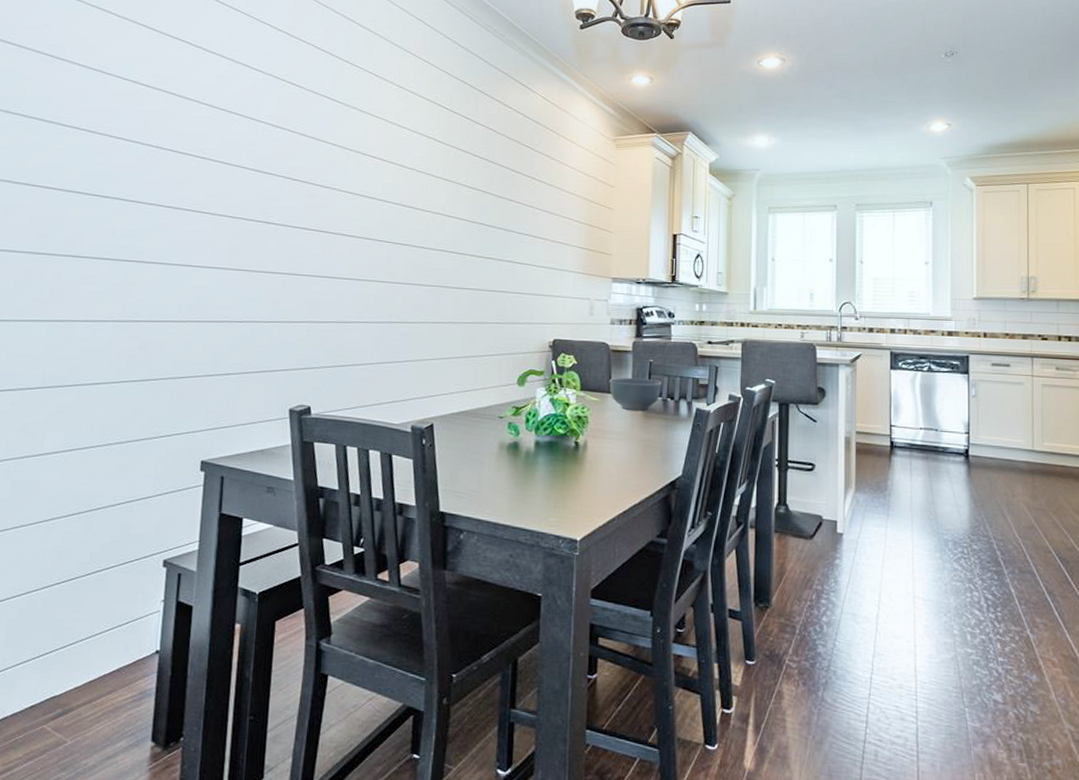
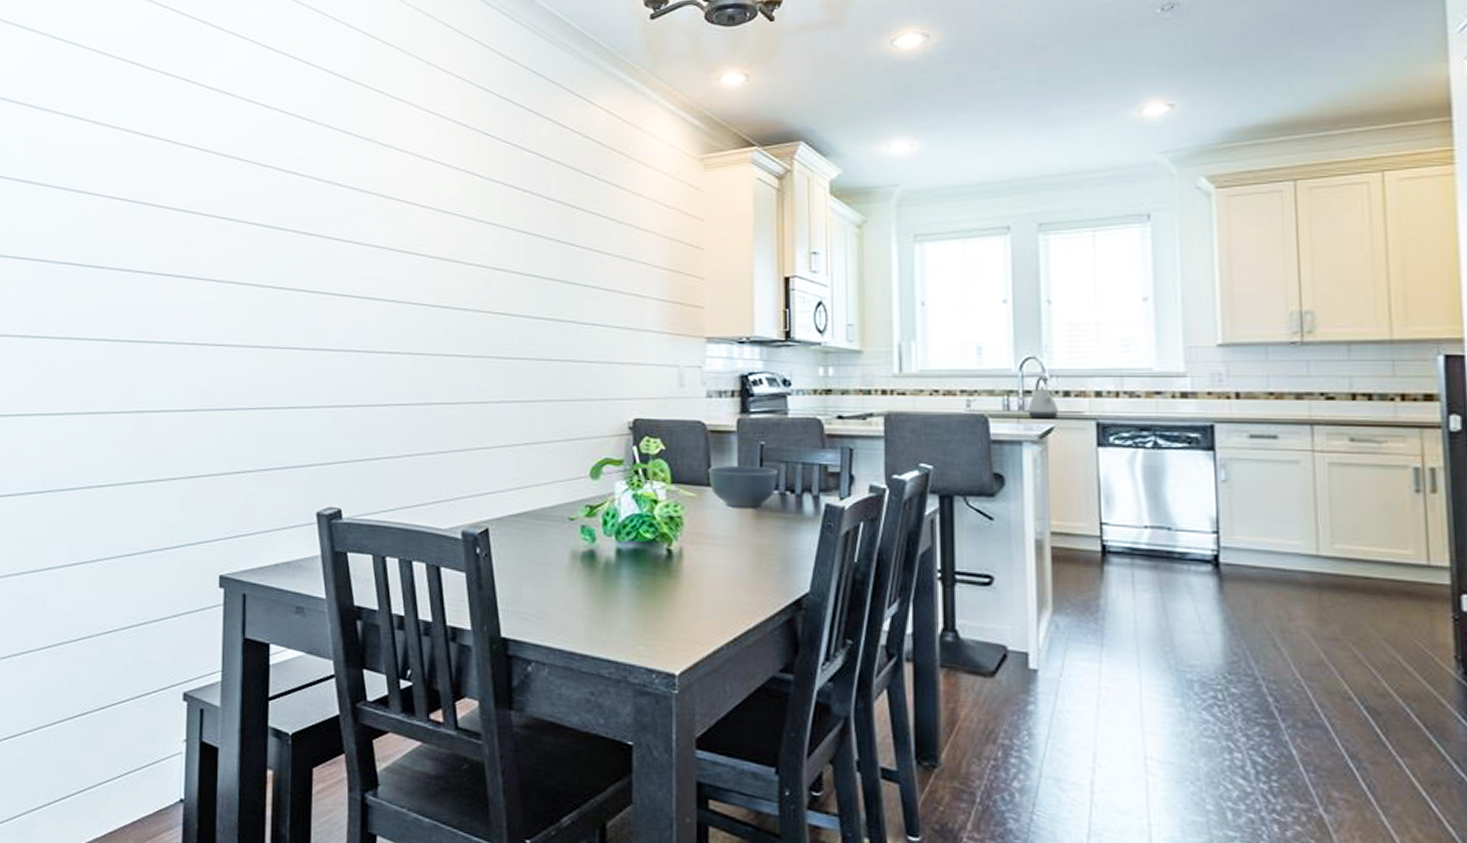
kettle: none [844,317,865,348] -> present [1028,377,1059,419]

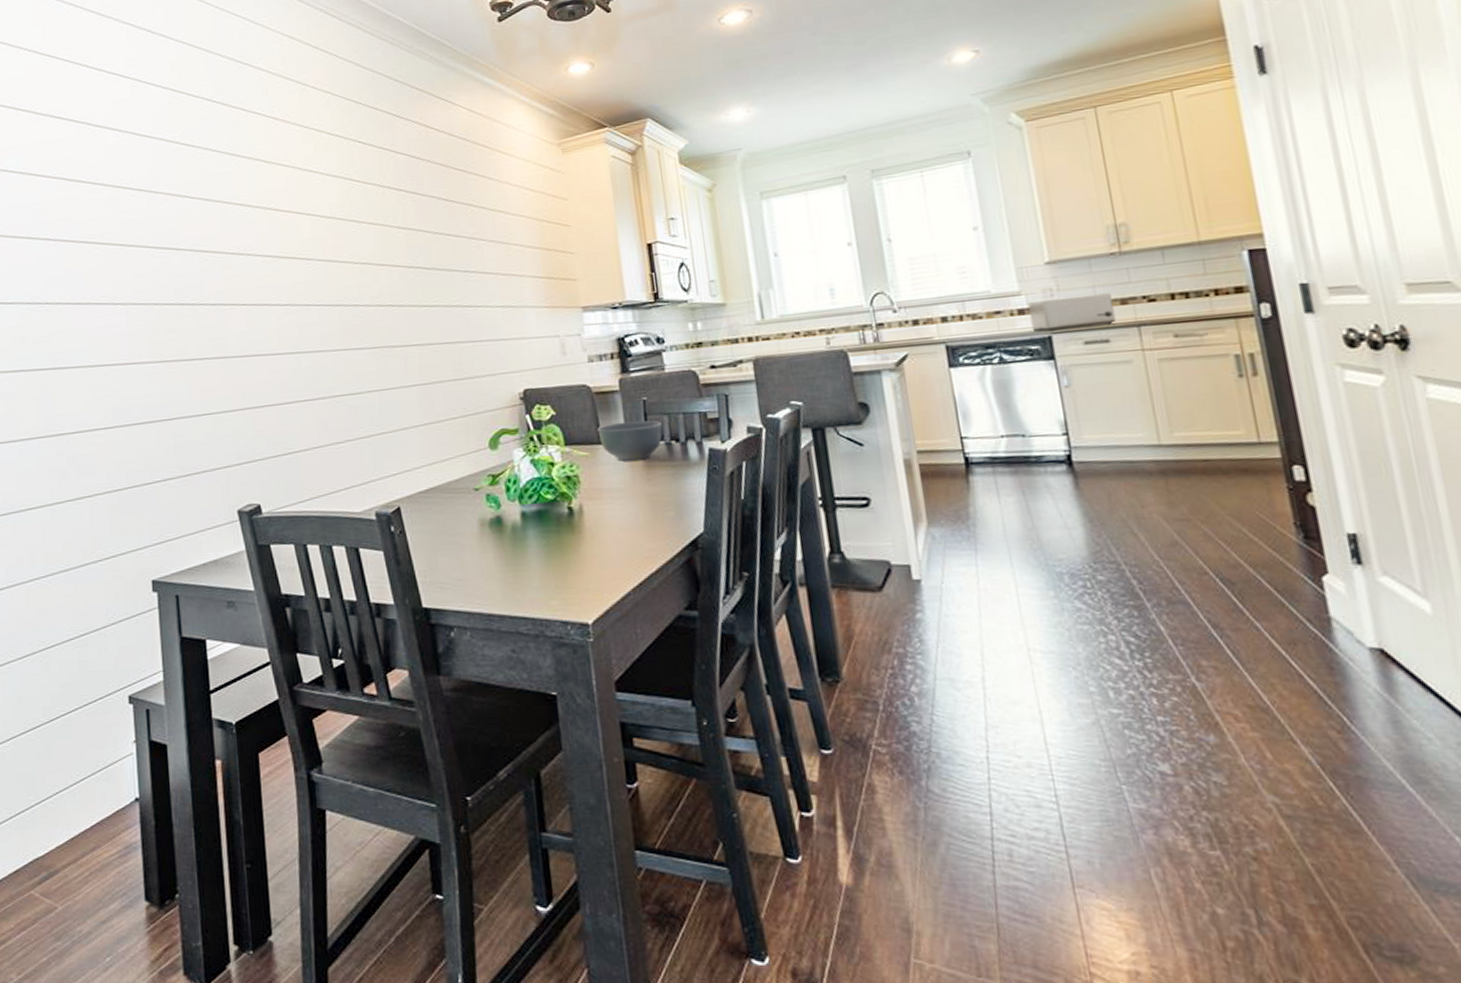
kettle: present [1028,377,1059,419] -> none [882,309,911,349]
toaster: none [1192,384,1288,421] -> present [1028,293,1117,333]

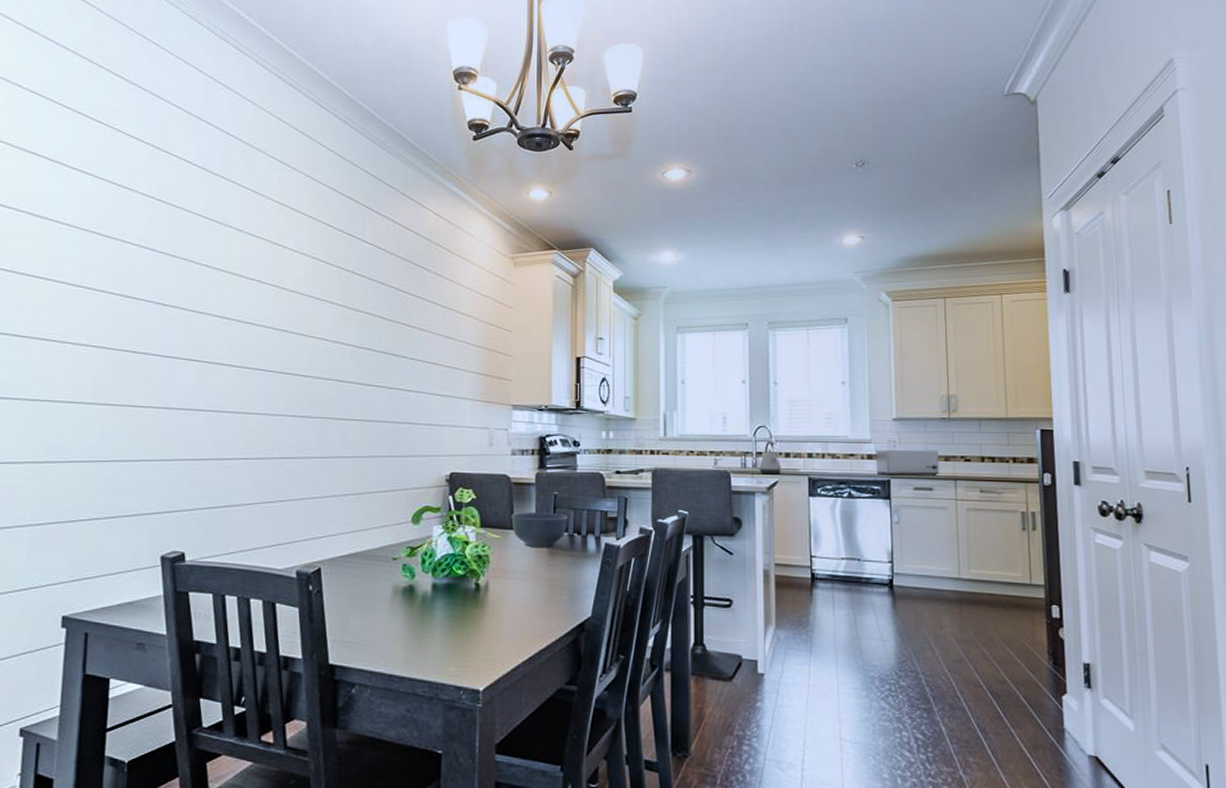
kettle: none [882,309,911,349] -> present [759,441,782,475]

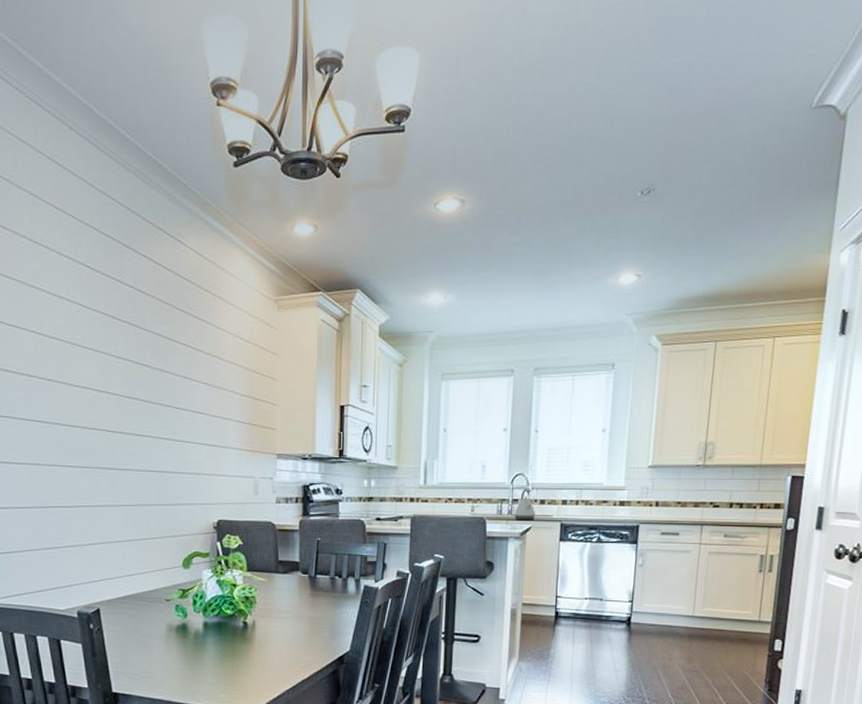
bowl: present [511,511,568,548] -> none [276,556,329,590]
toaster: present [875,449,940,477] -> none [626,495,689,523]

